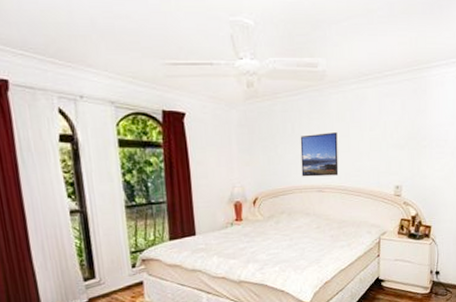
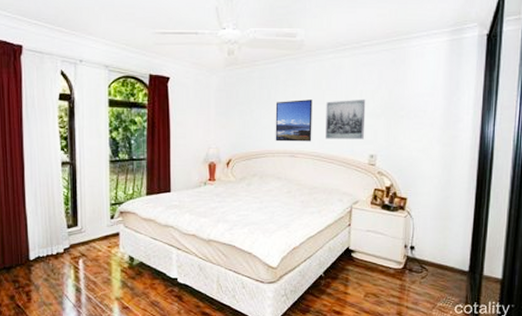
wall art: none [351,130,390,173] -> present [326,99,366,140]

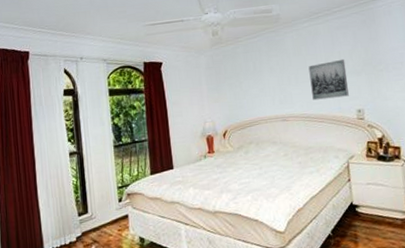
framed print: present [275,99,313,142] -> none [261,66,301,109]

